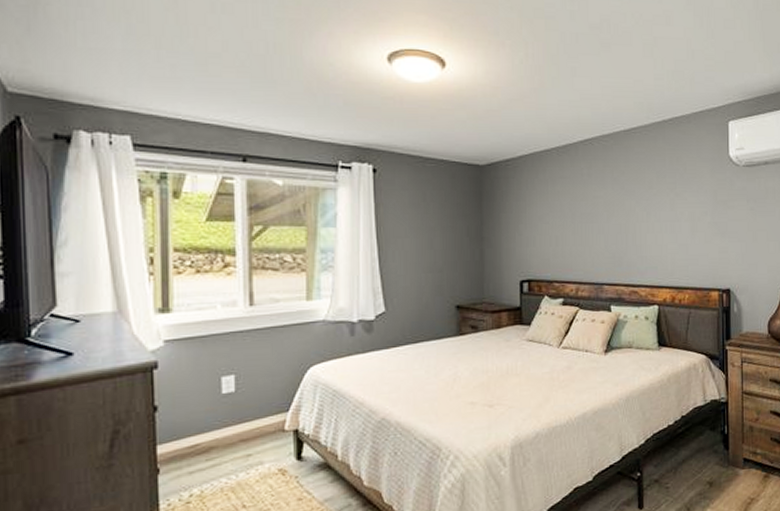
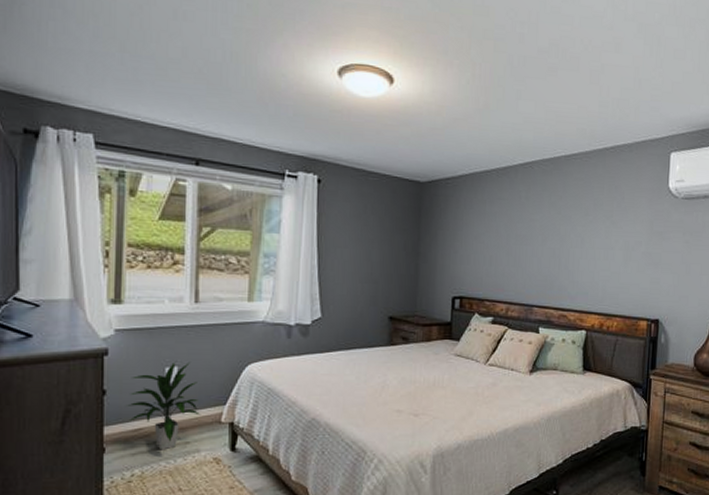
indoor plant: none [180,368,263,466] -> present [125,361,201,450]

